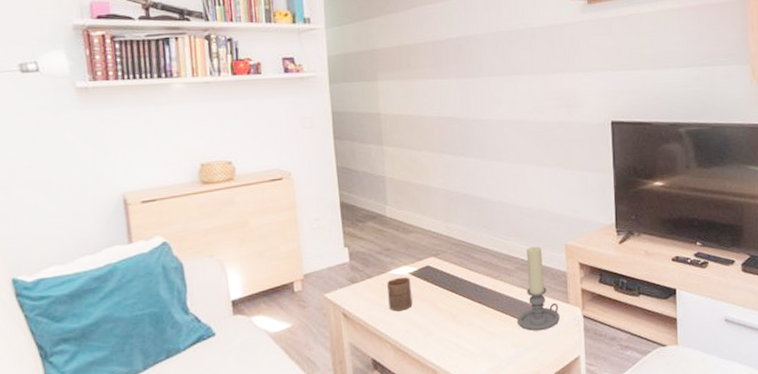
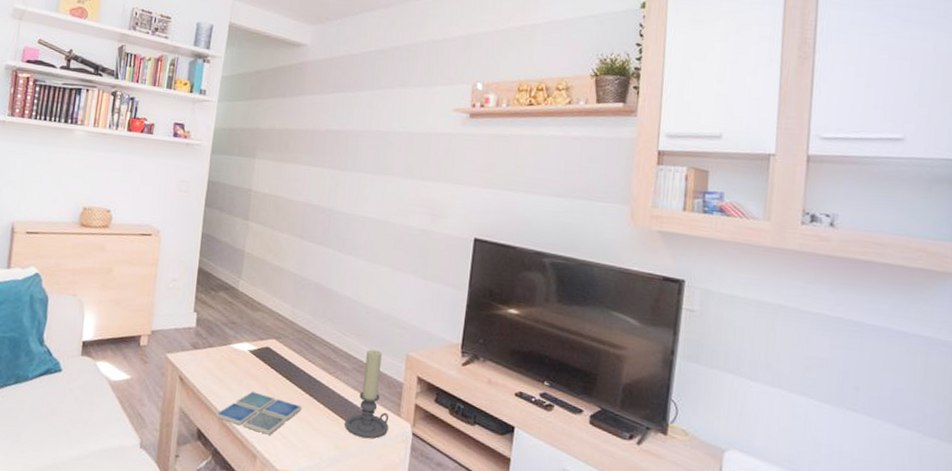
cup: present [386,276,413,312] -> none [224,352,249,387]
drink coaster: none [387,311,473,349] -> present [215,391,302,435]

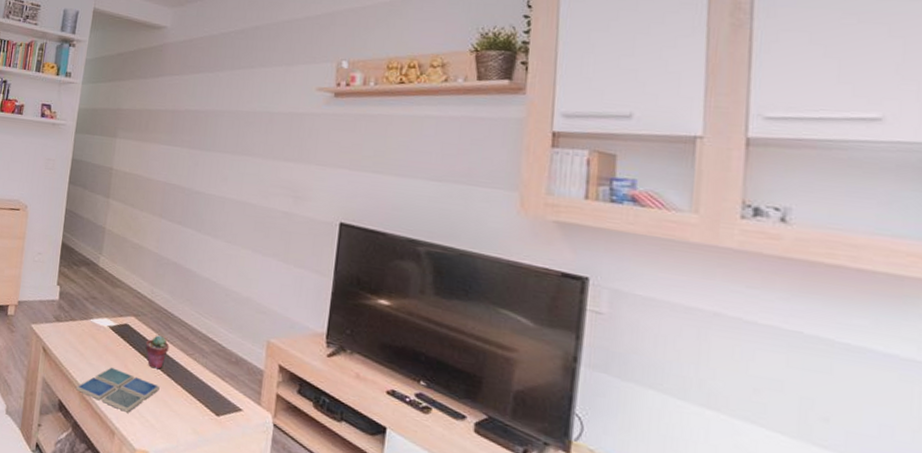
potted succulent: none [287,356,312,390] -> present [145,335,170,370]
candle holder: present [345,349,389,439] -> none [203,333,248,427]

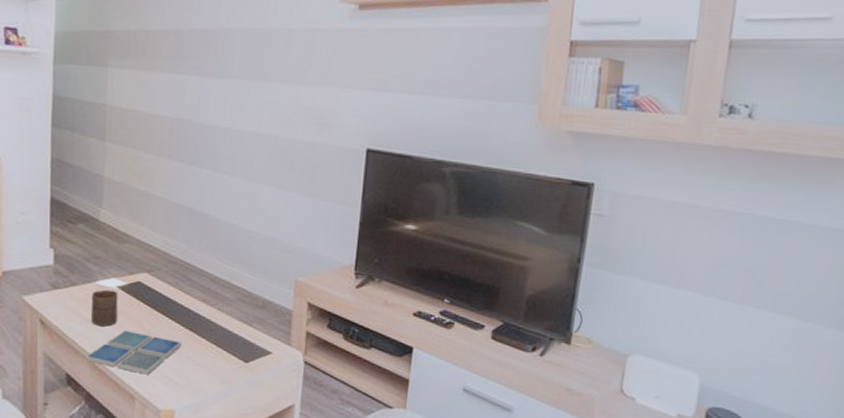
cup: none [84,327,109,362] -> present [91,289,118,327]
potted succulent: present [145,335,170,370] -> none [162,289,190,325]

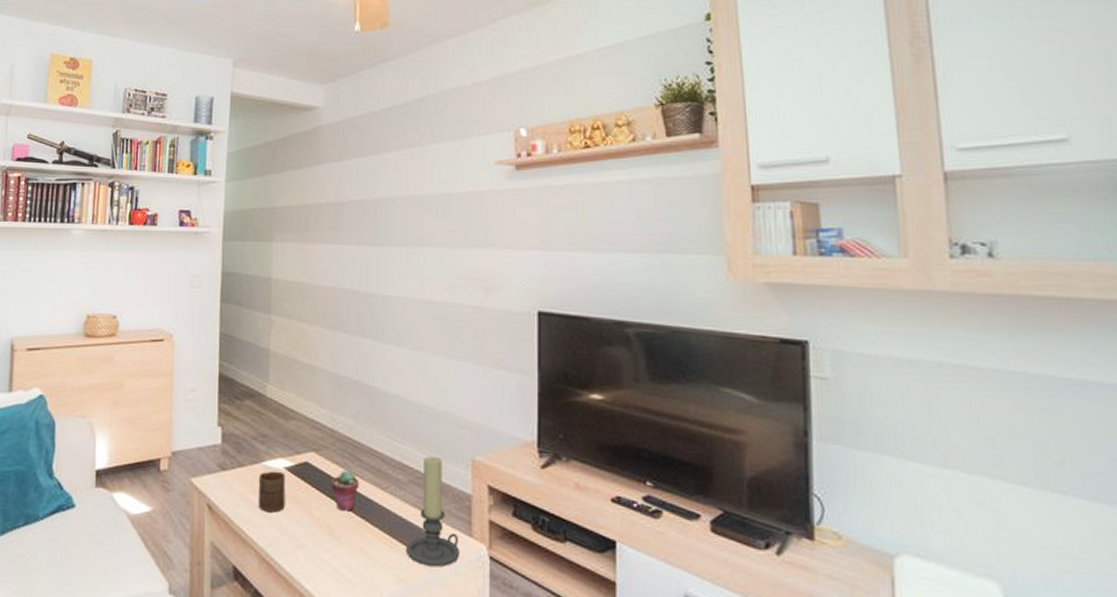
drink coaster: present [84,330,182,375] -> none [252,517,353,569]
potted succulent: none [162,289,190,325] -> present [331,470,360,511]
candle holder: none [230,277,278,371] -> present [406,456,459,568]

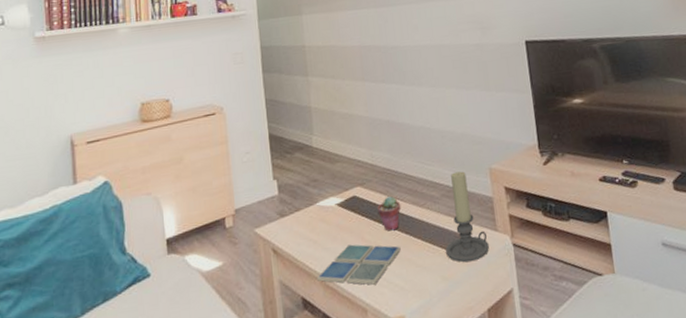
drink coaster: none [252,517,353,569] -> present [316,244,401,285]
cup: present [258,471,286,513] -> none [314,208,341,246]

